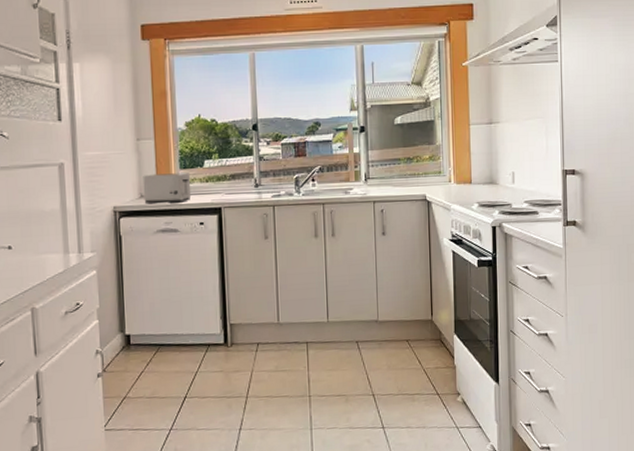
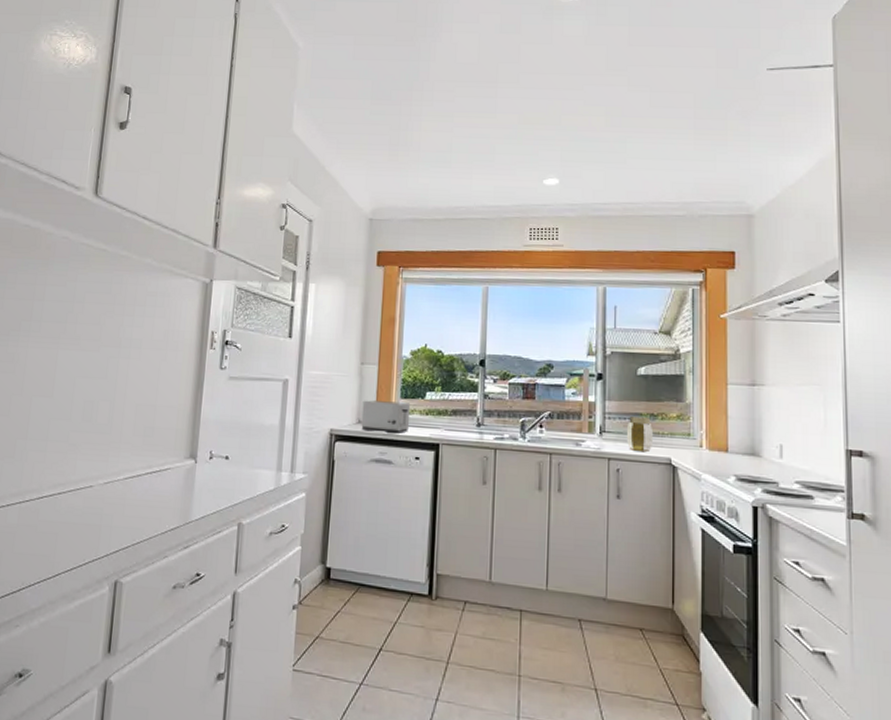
jar: none [387,162,411,193] -> present [626,417,654,452]

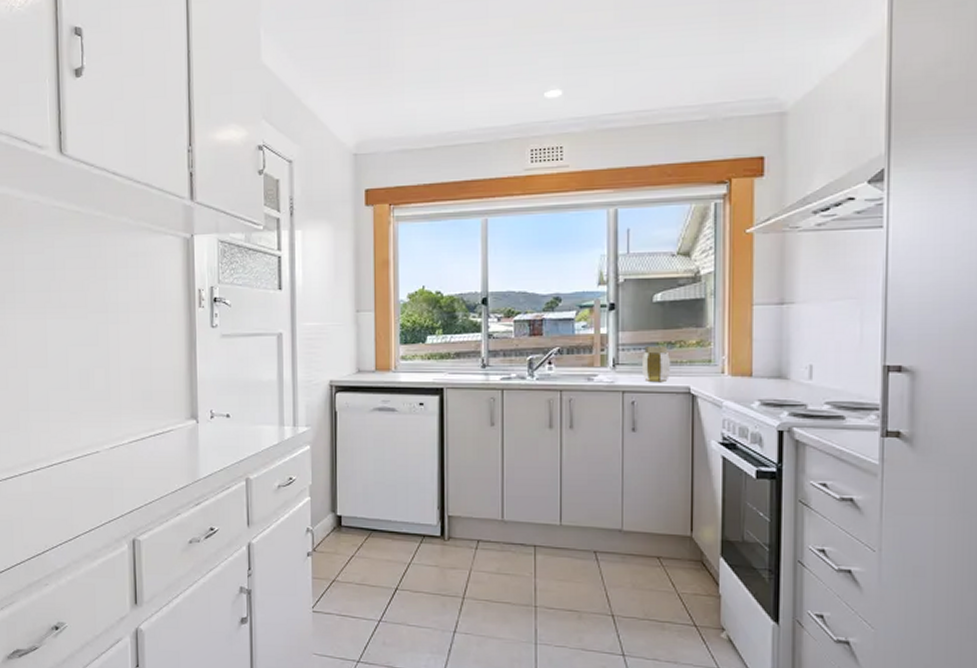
toaster: present [361,400,411,433] -> none [361,348,412,380]

